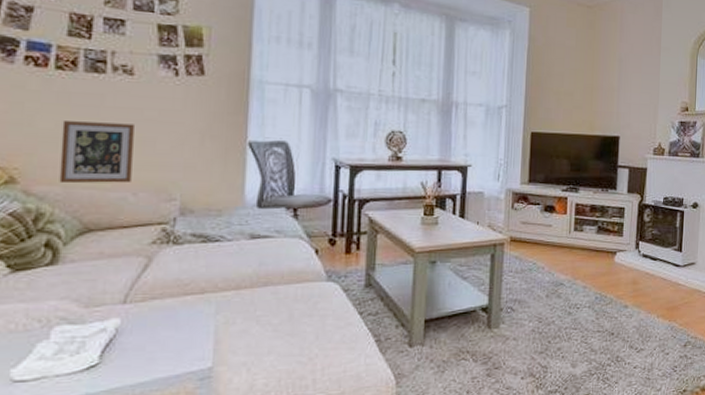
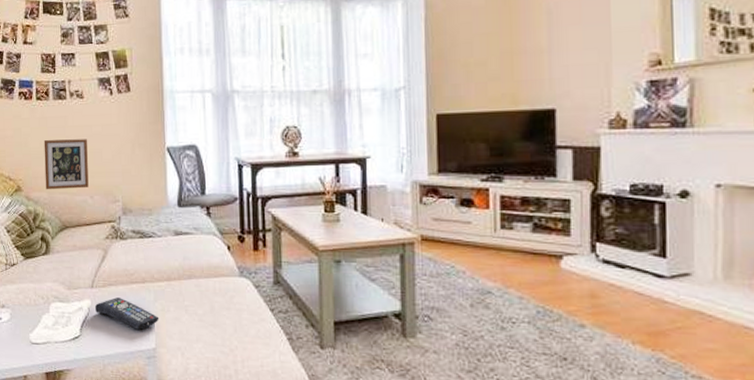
remote control: none [125,313,221,348] -> present [94,297,159,330]

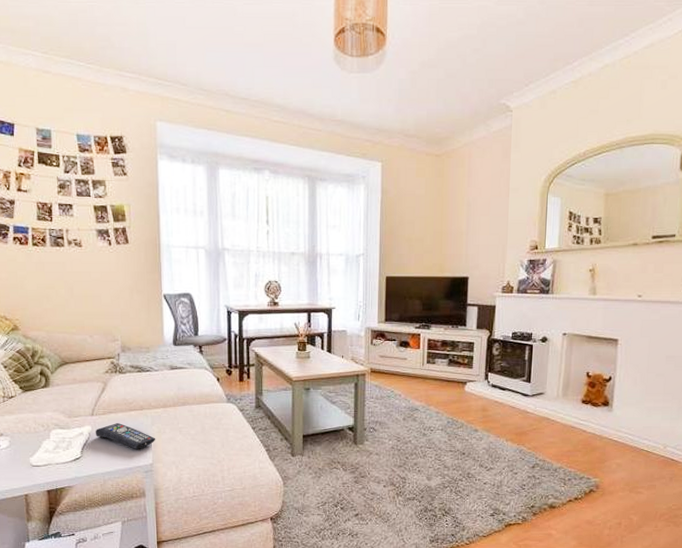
picture frame: present [44,139,89,190] -> none [41,284,88,330]

